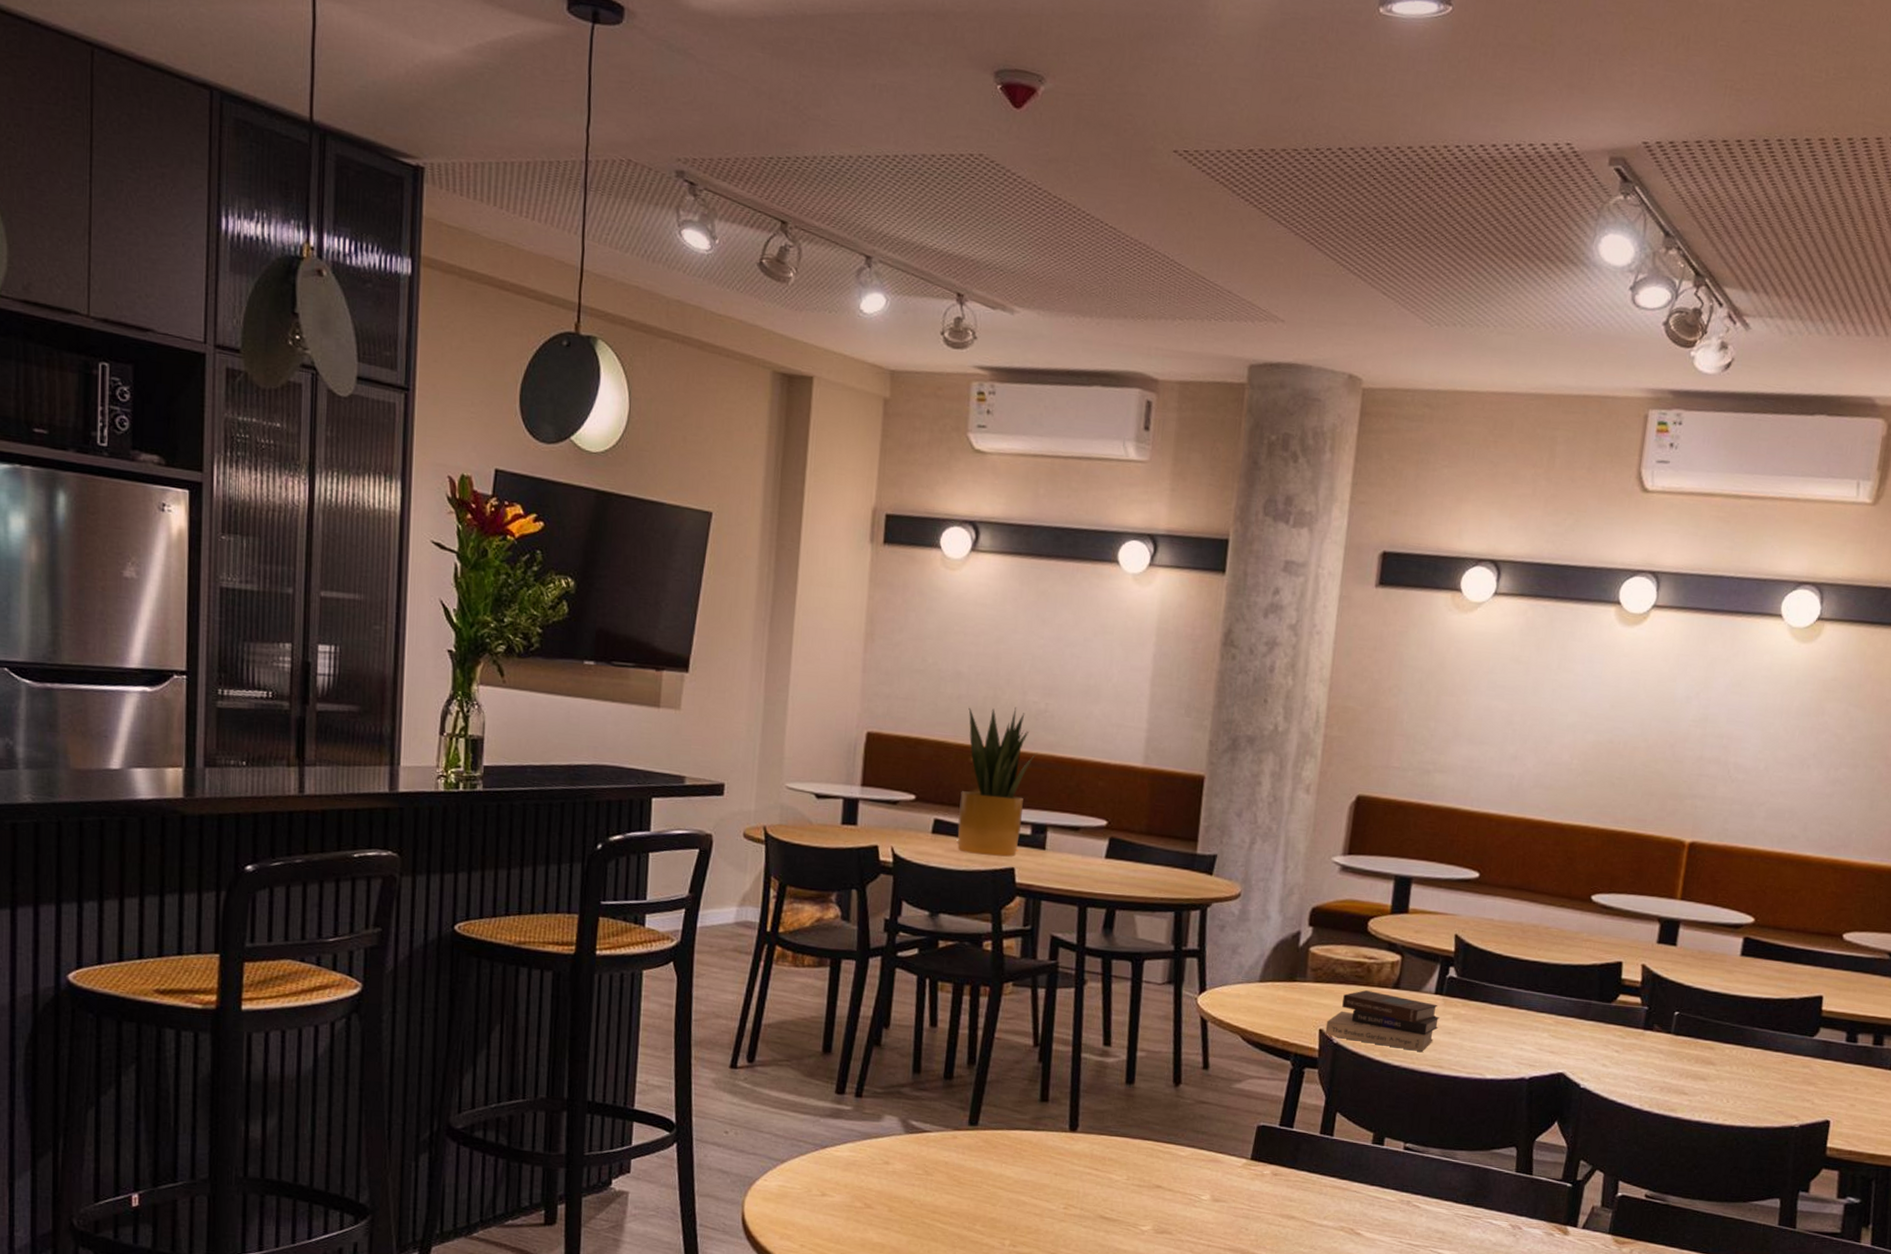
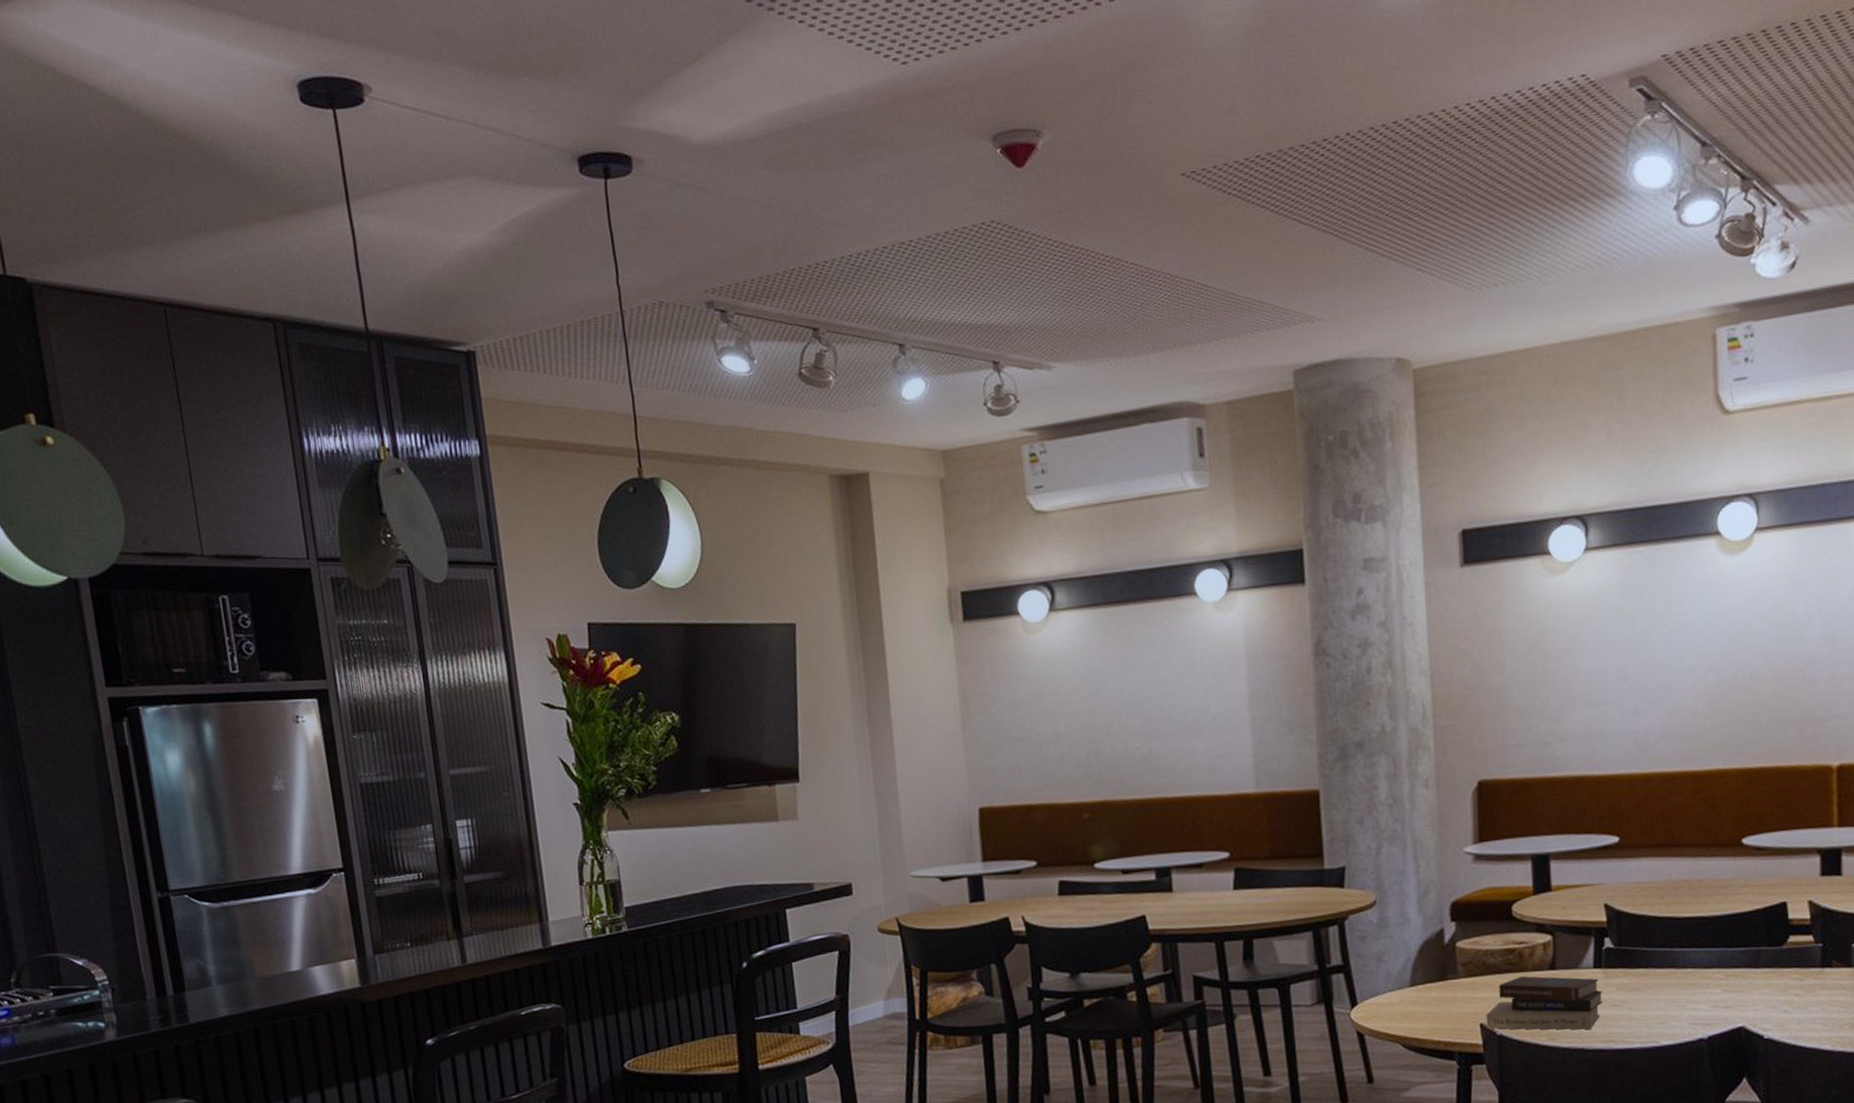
planter: present [957,707,1038,857] -> none [1073,756,1149,909]

